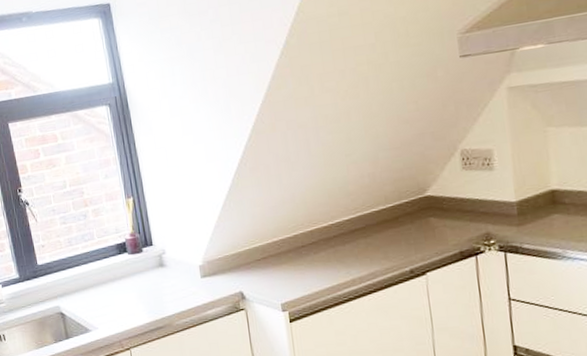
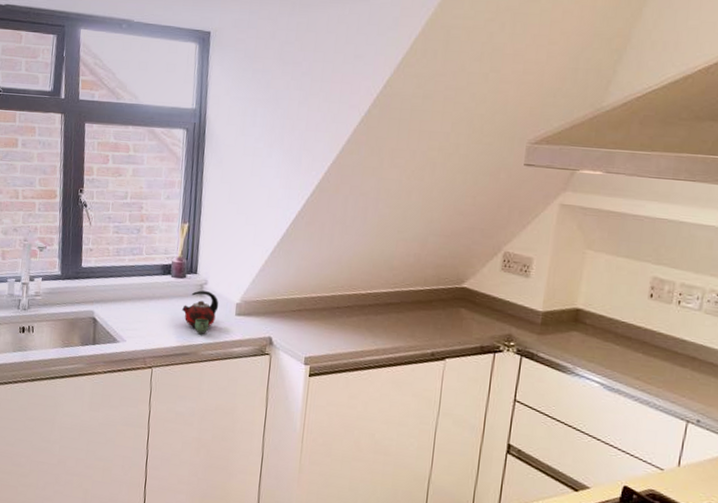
kettle: none [146,260,182,304] -> present [182,290,219,334]

